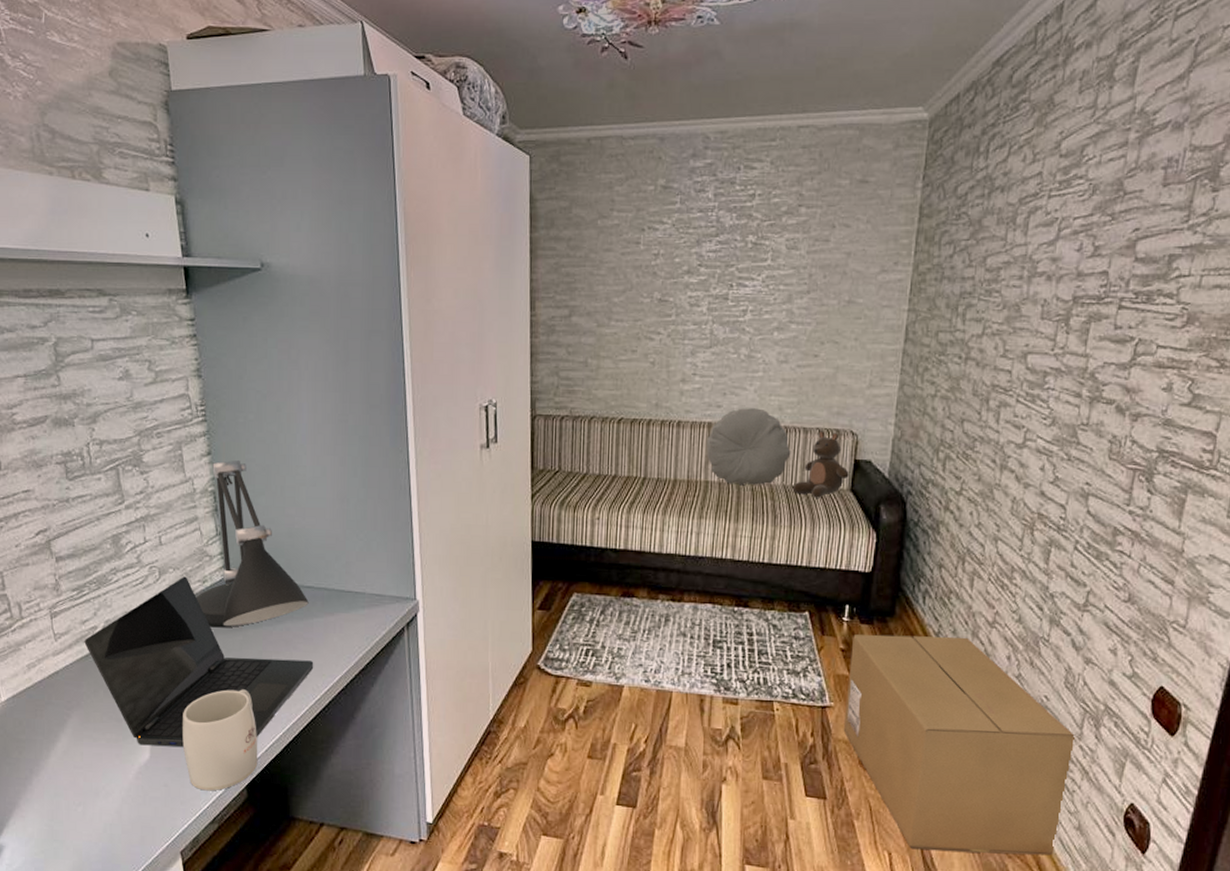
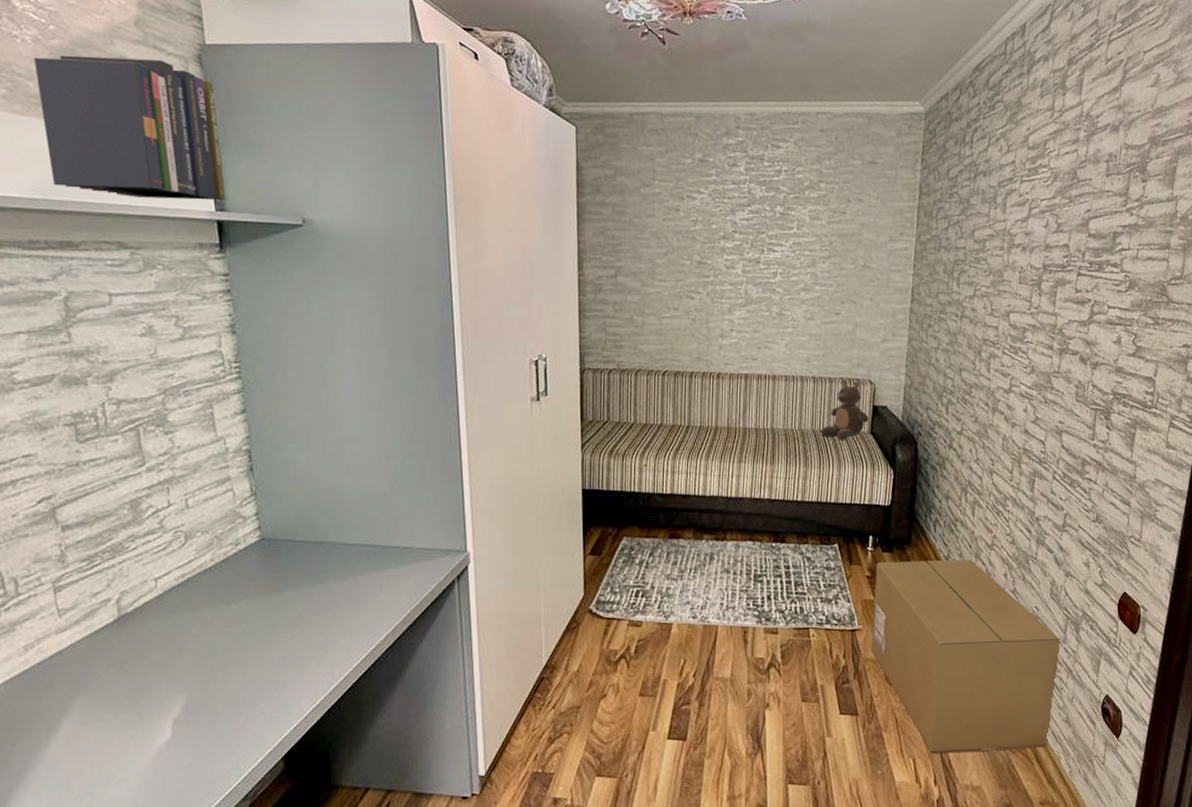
books: none [24,109,191,247] -> present [33,55,226,201]
laptop: present [84,576,314,747] -> none [94,540,359,724]
mug: present [181,689,258,791] -> none [209,655,297,767]
desk lamp: present [196,460,309,628] -> none [227,418,353,592]
pillow: present [706,408,791,485] -> none [744,360,819,430]

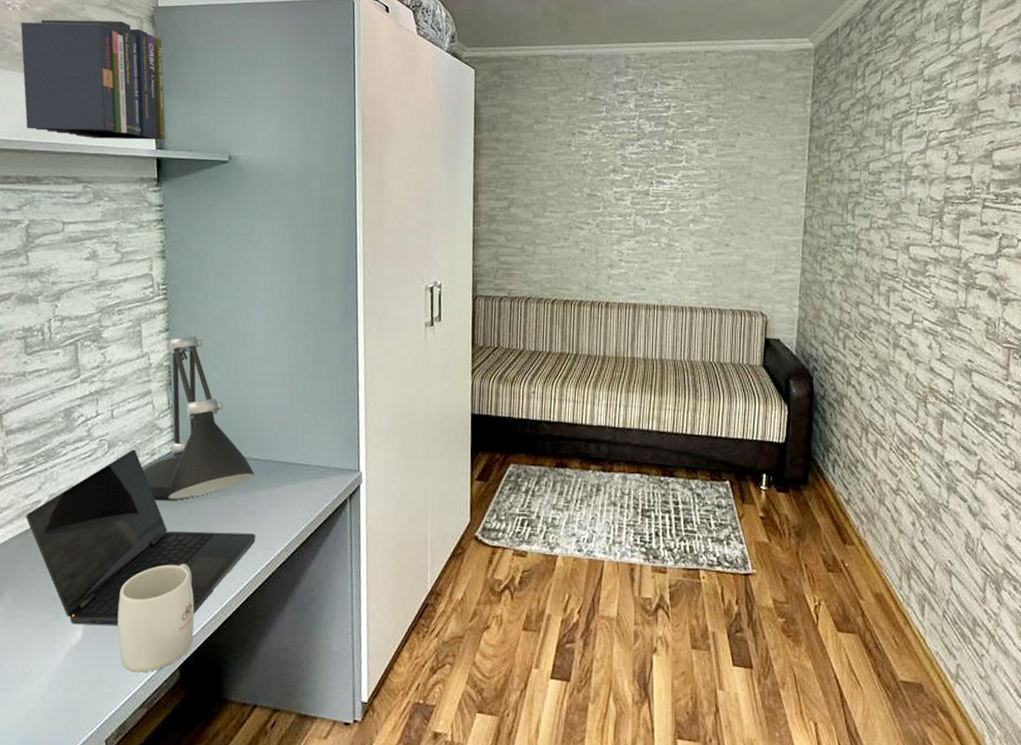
laptop: none [94,540,359,724] -> present [26,449,256,625]
mug: none [209,655,297,767] -> present [117,564,195,673]
desk lamp: none [227,418,353,592] -> present [143,336,255,501]
stuffed bear: present [821,380,869,441] -> none [710,312,761,373]
box: present [871,559,1061,754] -> none [766,502,980,722]

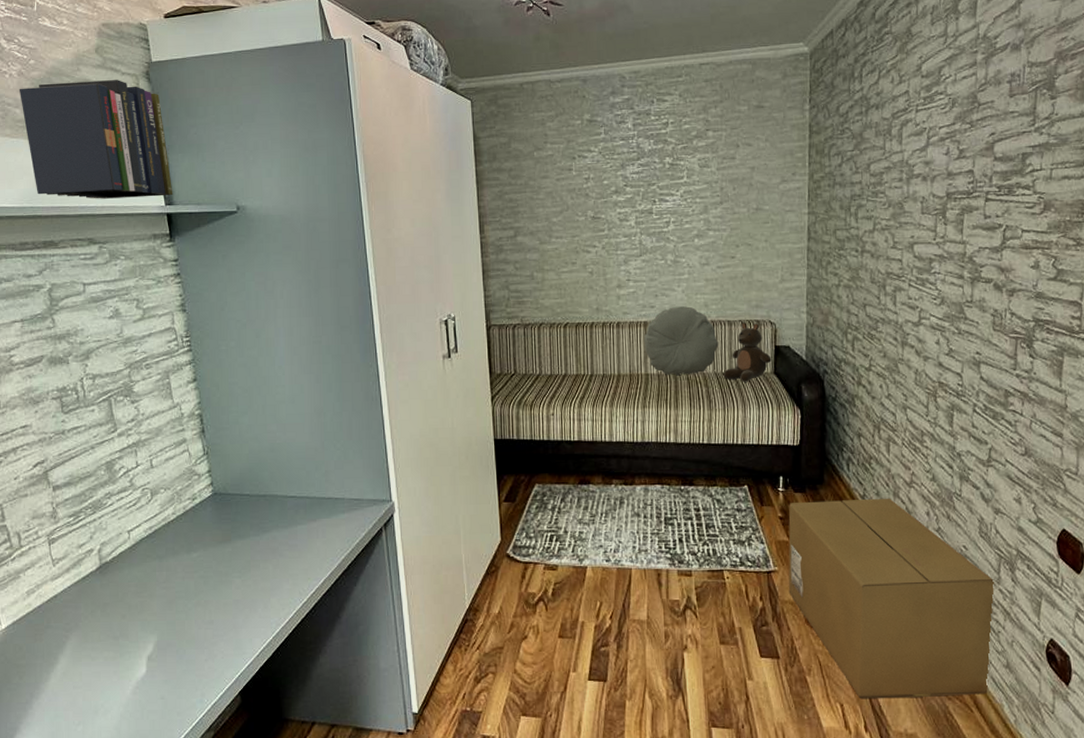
laptop: present [26,449,256,625] -> none [81,495,300,661]
mug: present [117,564,195,673] -> none [176,598,250,700]
desk lamp: present [143,336,255,501] -> none [186,385,292,542]
pillow: none [632,291,708,361] -> present [644,306,719,375]
stuffed bear: none [710,312,761,373] -> present [723,322,771,382]
box: none [766,502,980,722] -> present [788,498,995,699]

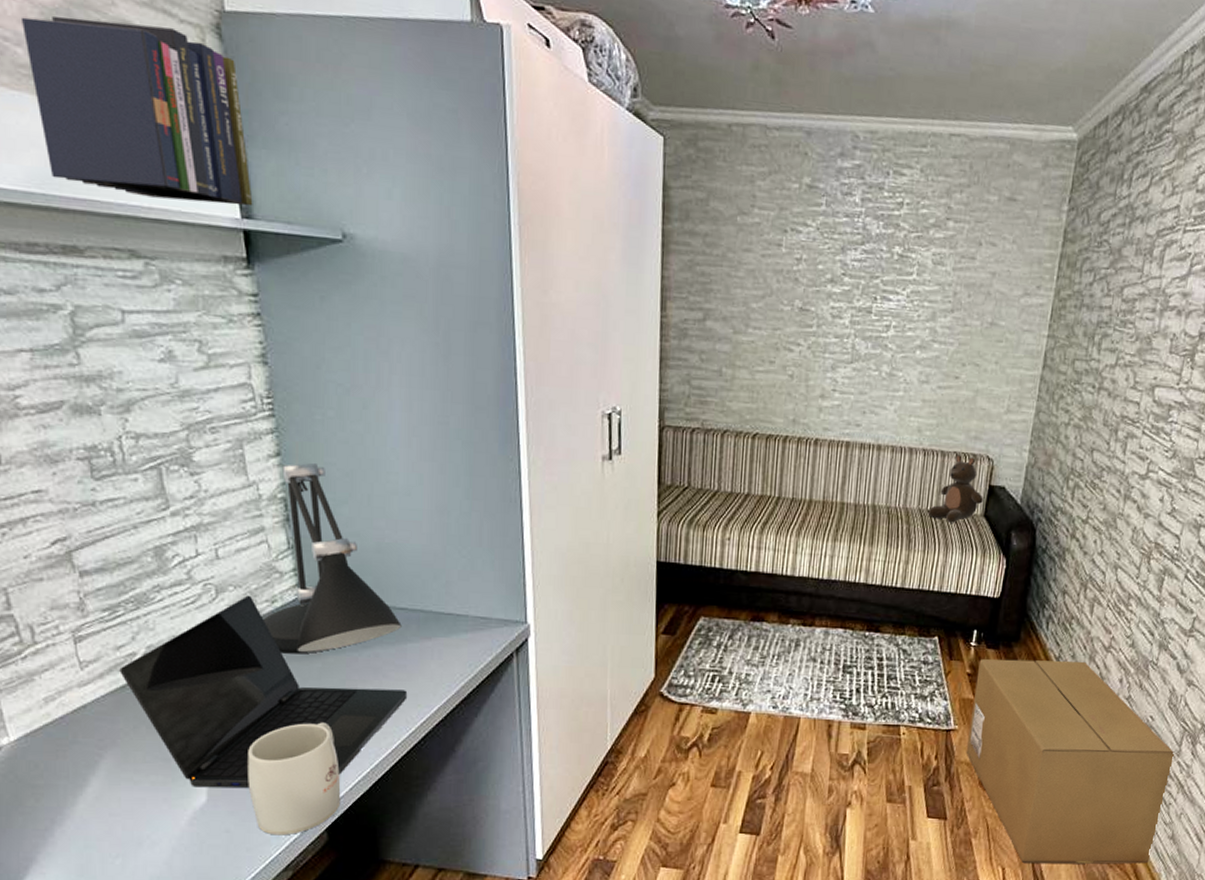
laptop: none [81,495,300,661] -> present [119,595,408,788]
mug: none [176,598,250,700] -> present [246,722,341,836]
desk lamp: none [186,385,292,542] -> present [263,463,402,654]
pillow: present [644,306,719,375] -> none [843,428,928,508]

